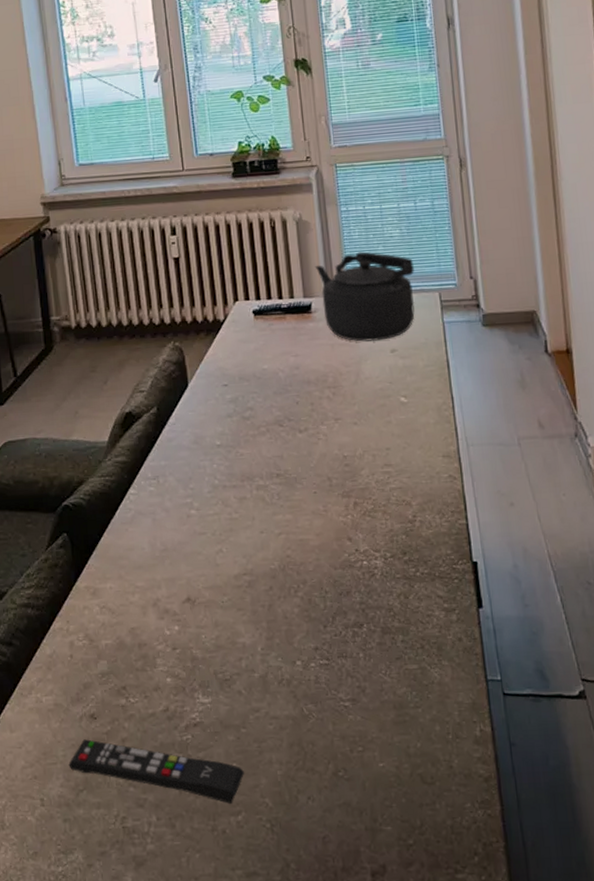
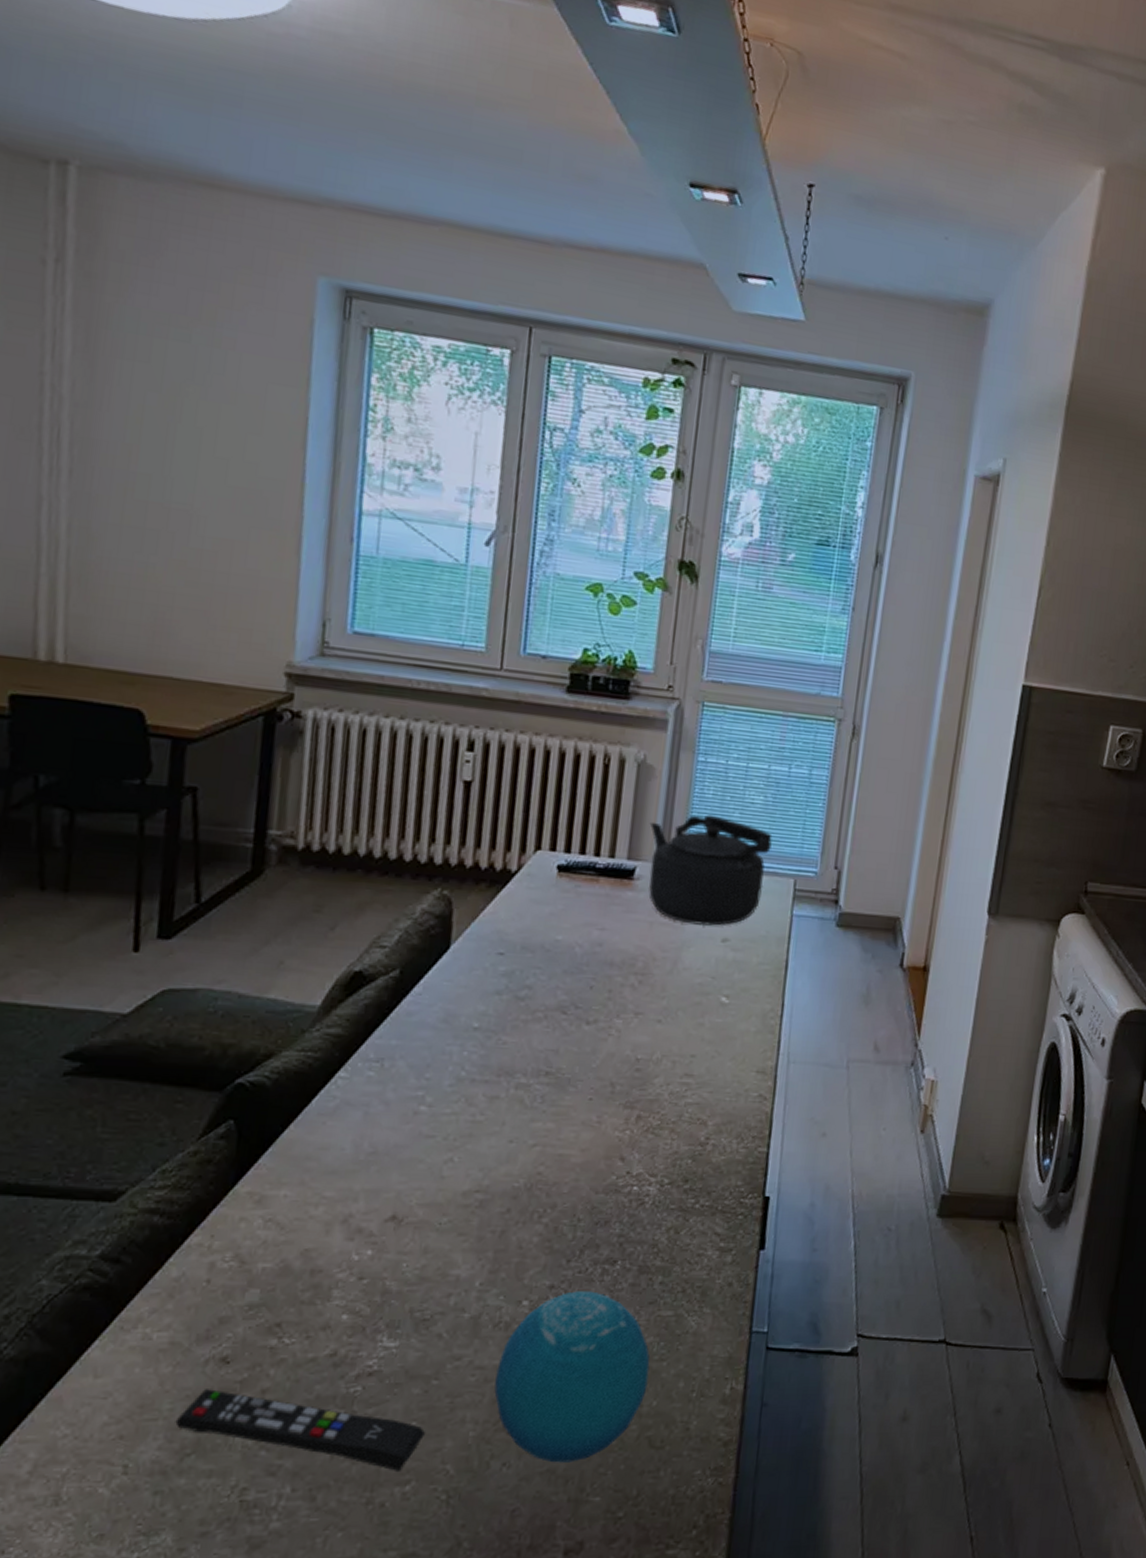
decorative orb: none [288,651,410,797] -> present [494,1291,650,1463]

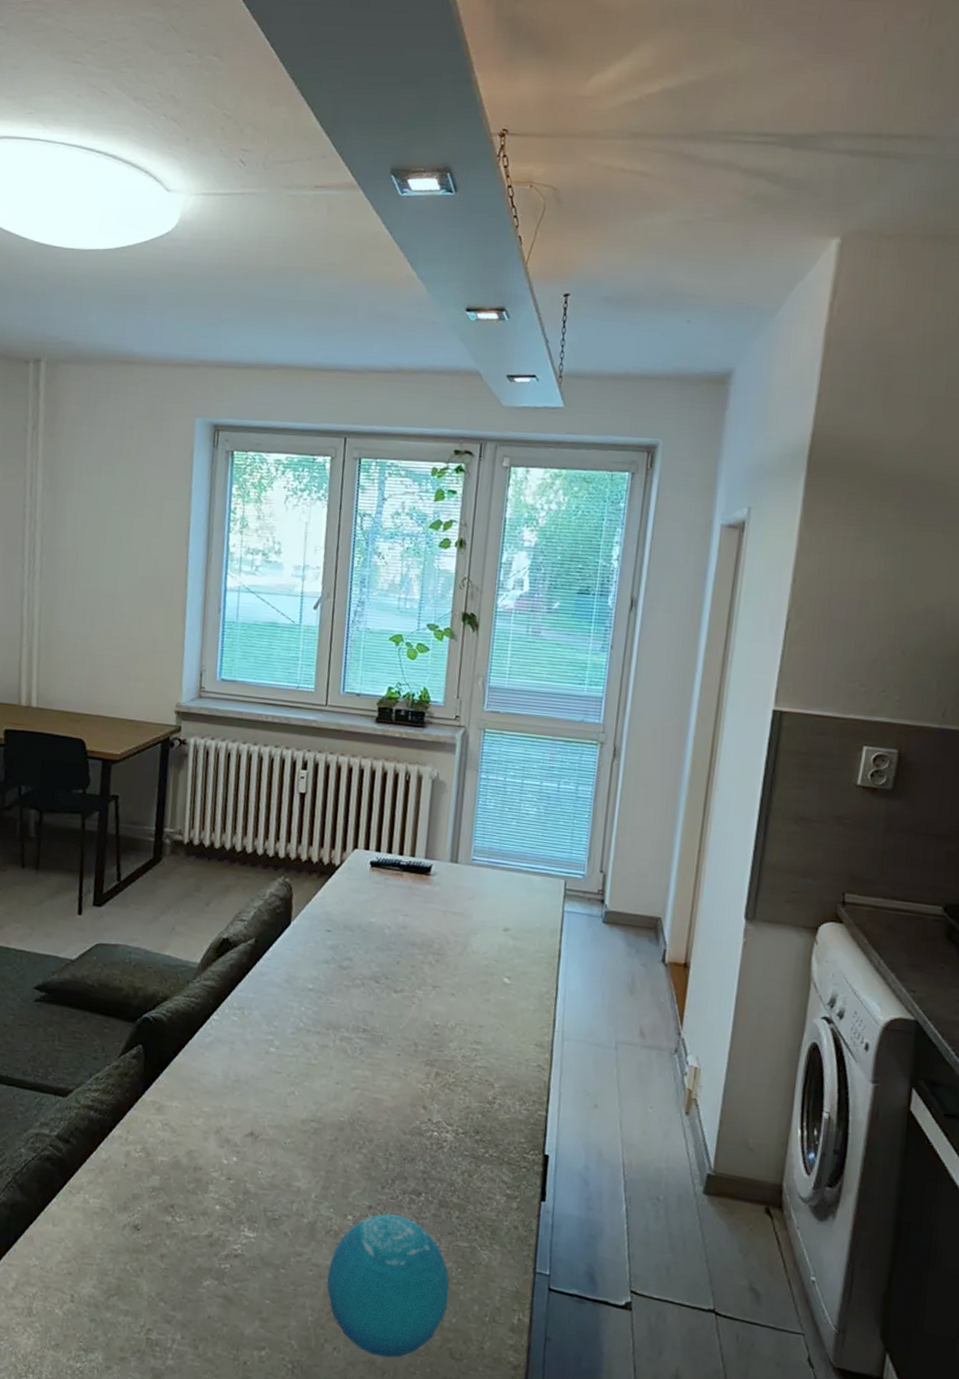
remote control: present [175,1389,426,1471] -> none [104,1247,277,1338]
kettle: present [649,814,773,926] -> none [442,823,545,917]

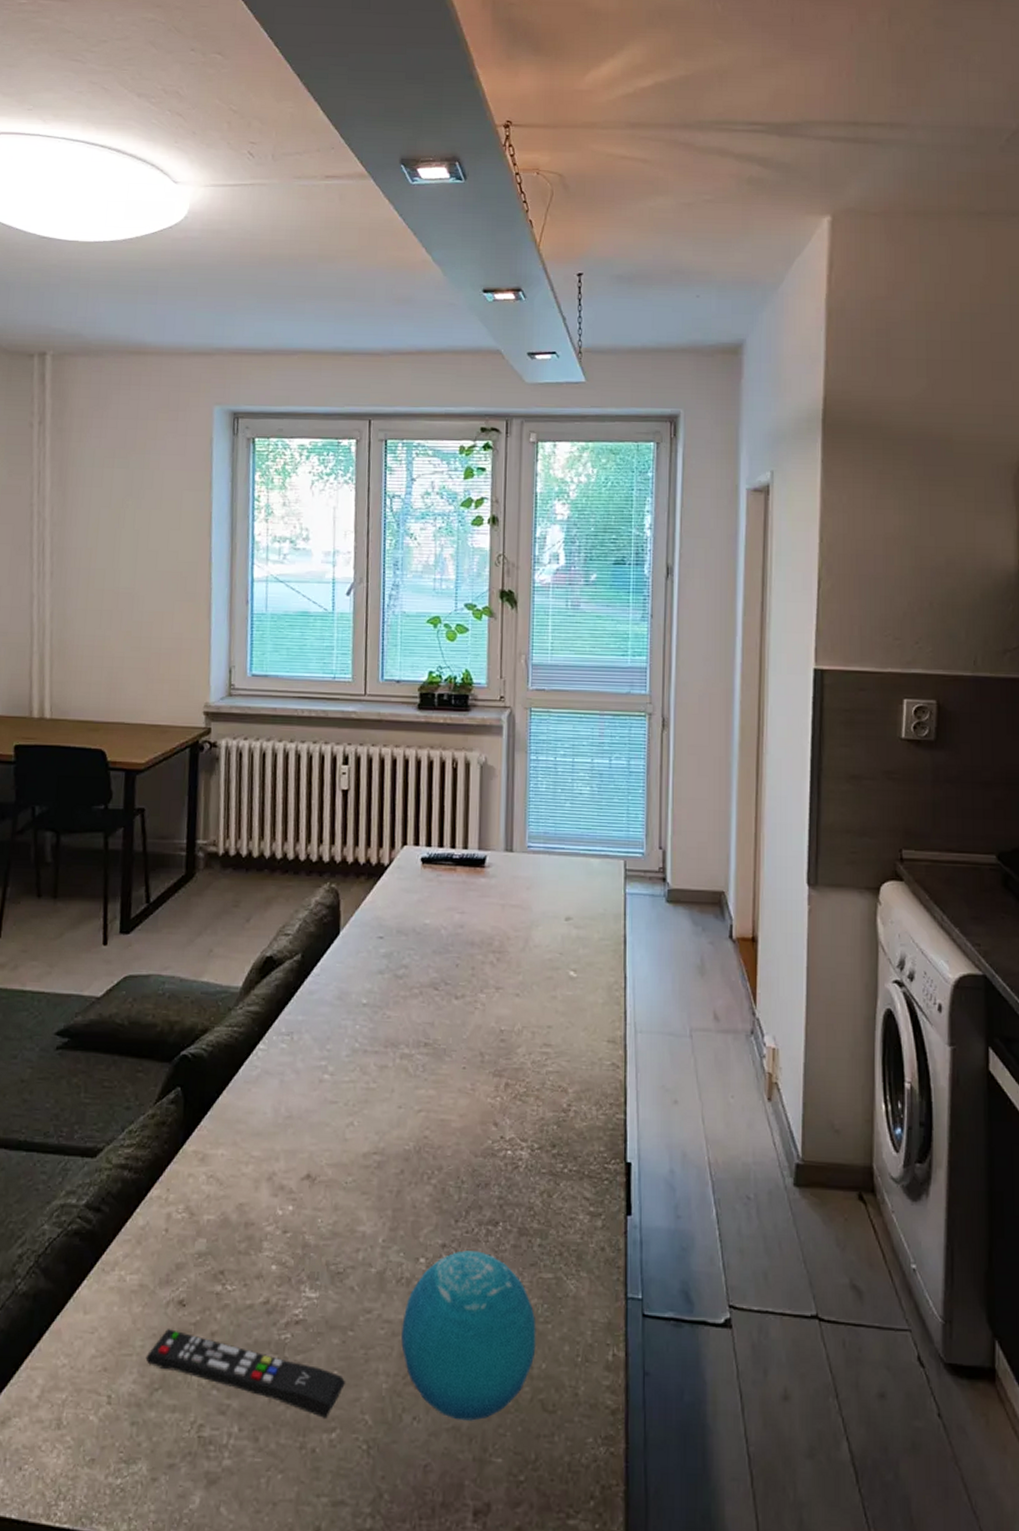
remote control: none [104,1247,277,1338] -> present [146,1329,346,1418]

